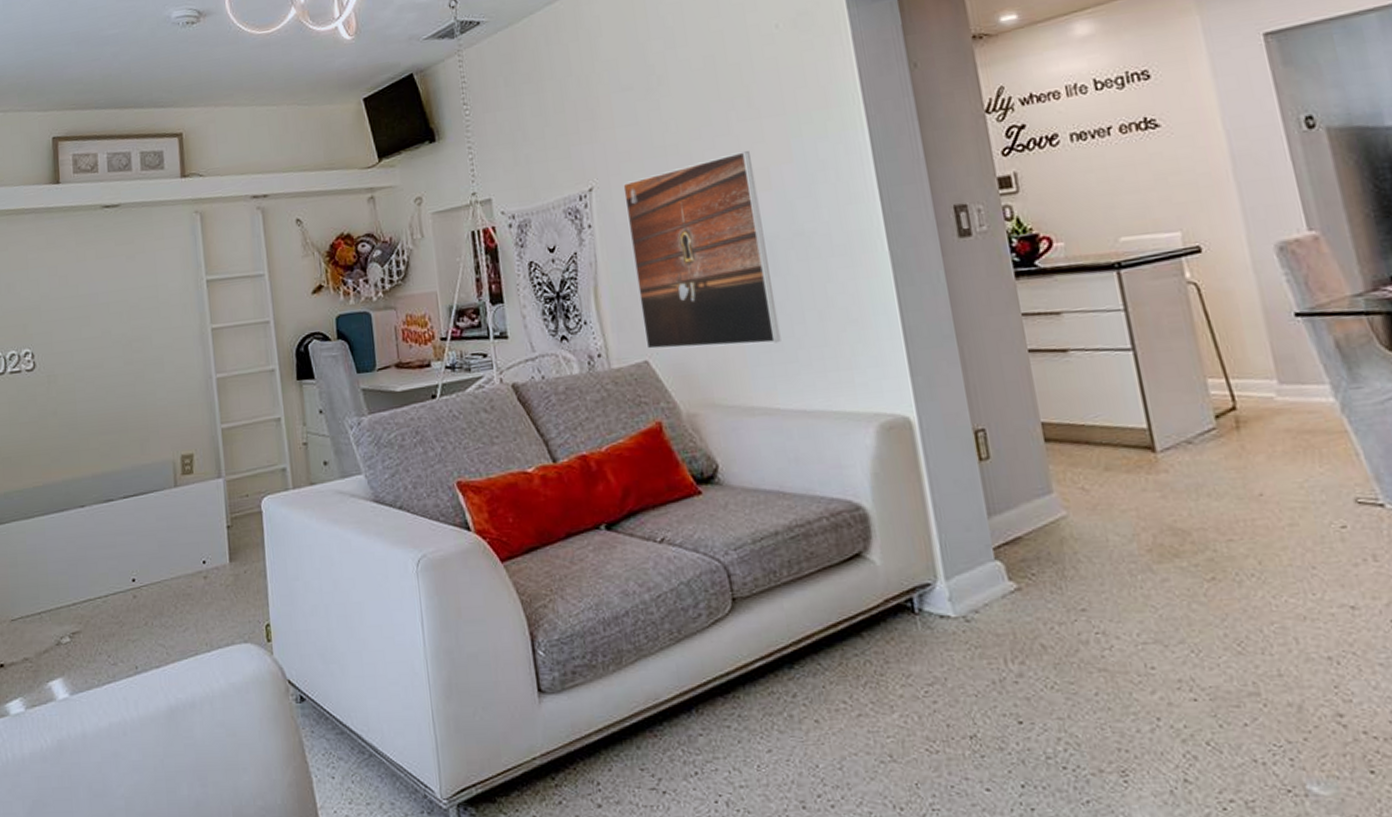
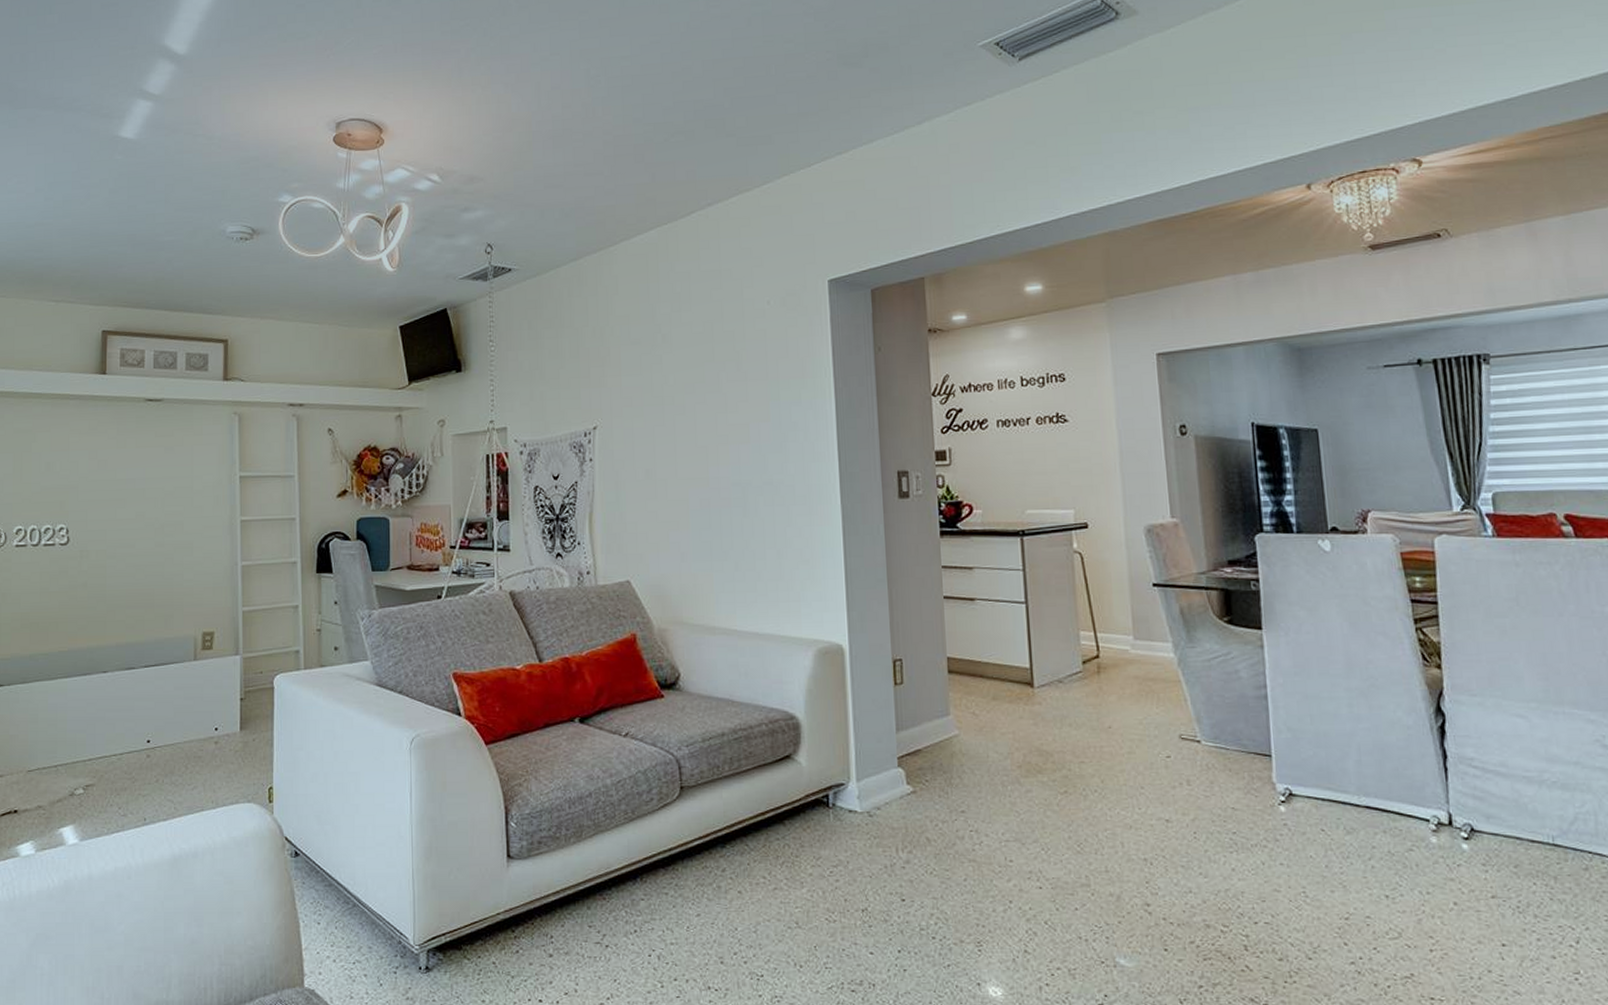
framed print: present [623,150,781,350] -> none [623,407,744,574]

